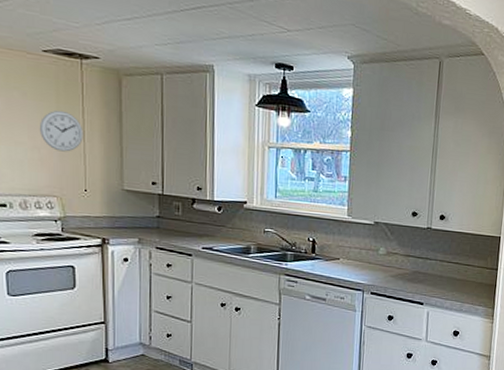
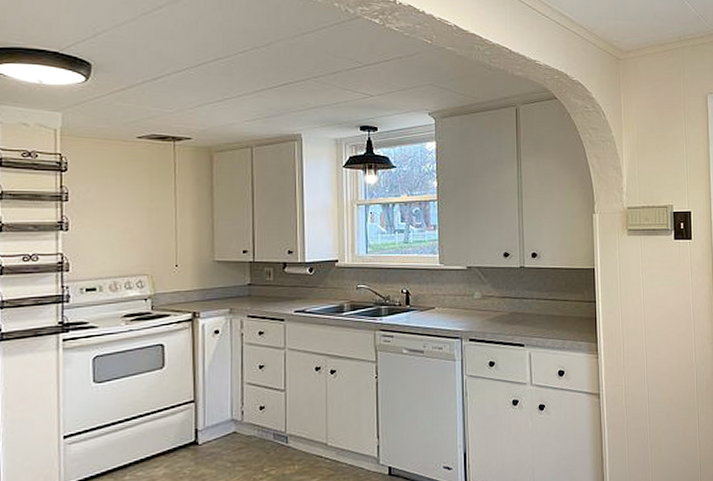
wall clock: present [39,110,83,152] -> none [131,190,175,230]

